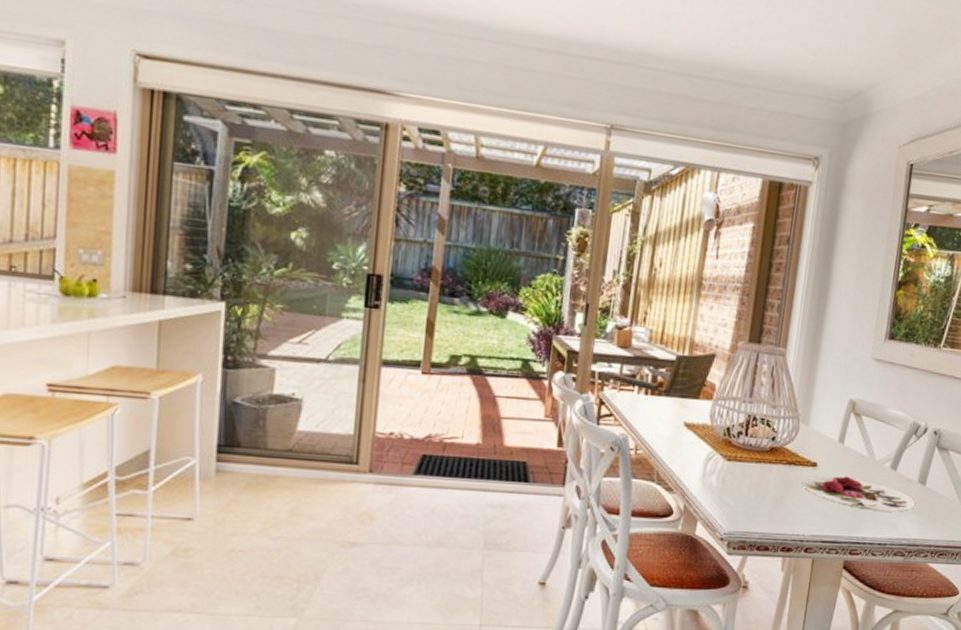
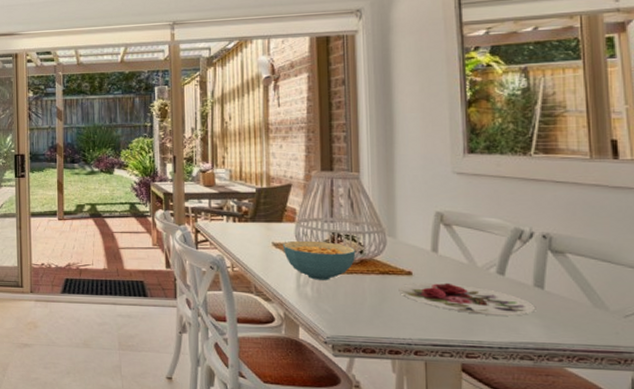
cereal bowl: none [694,421,769,469] -> present [282,240,356,280]

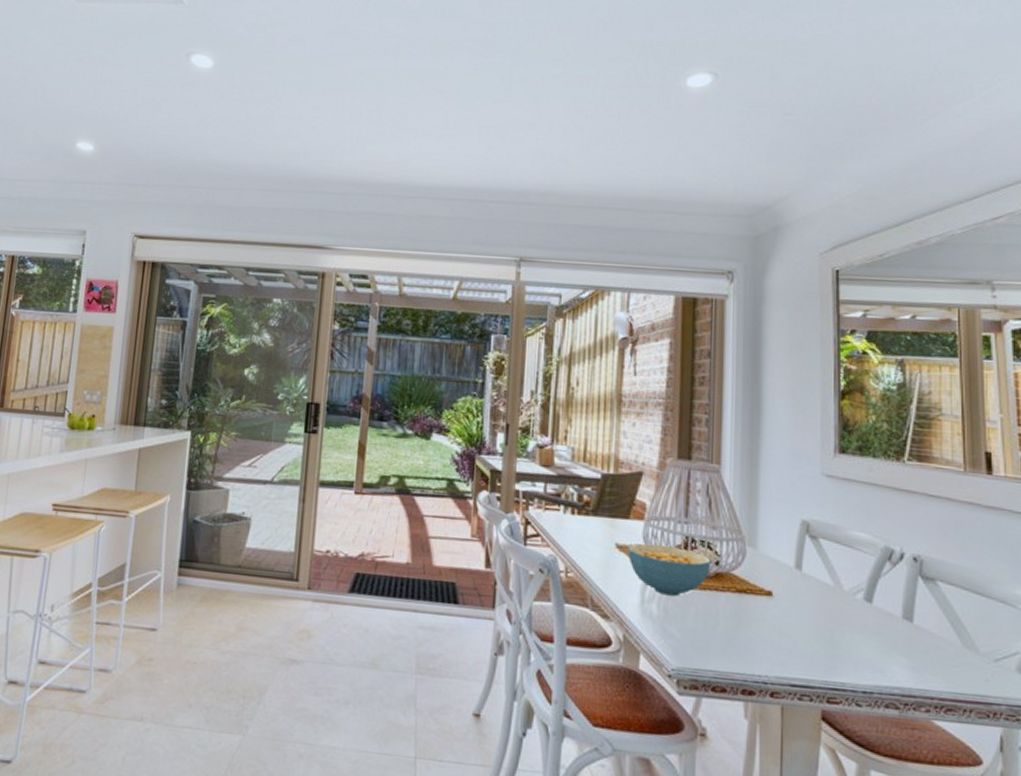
plate: present [398,282,536,316] -> none [756,605,904,654]

